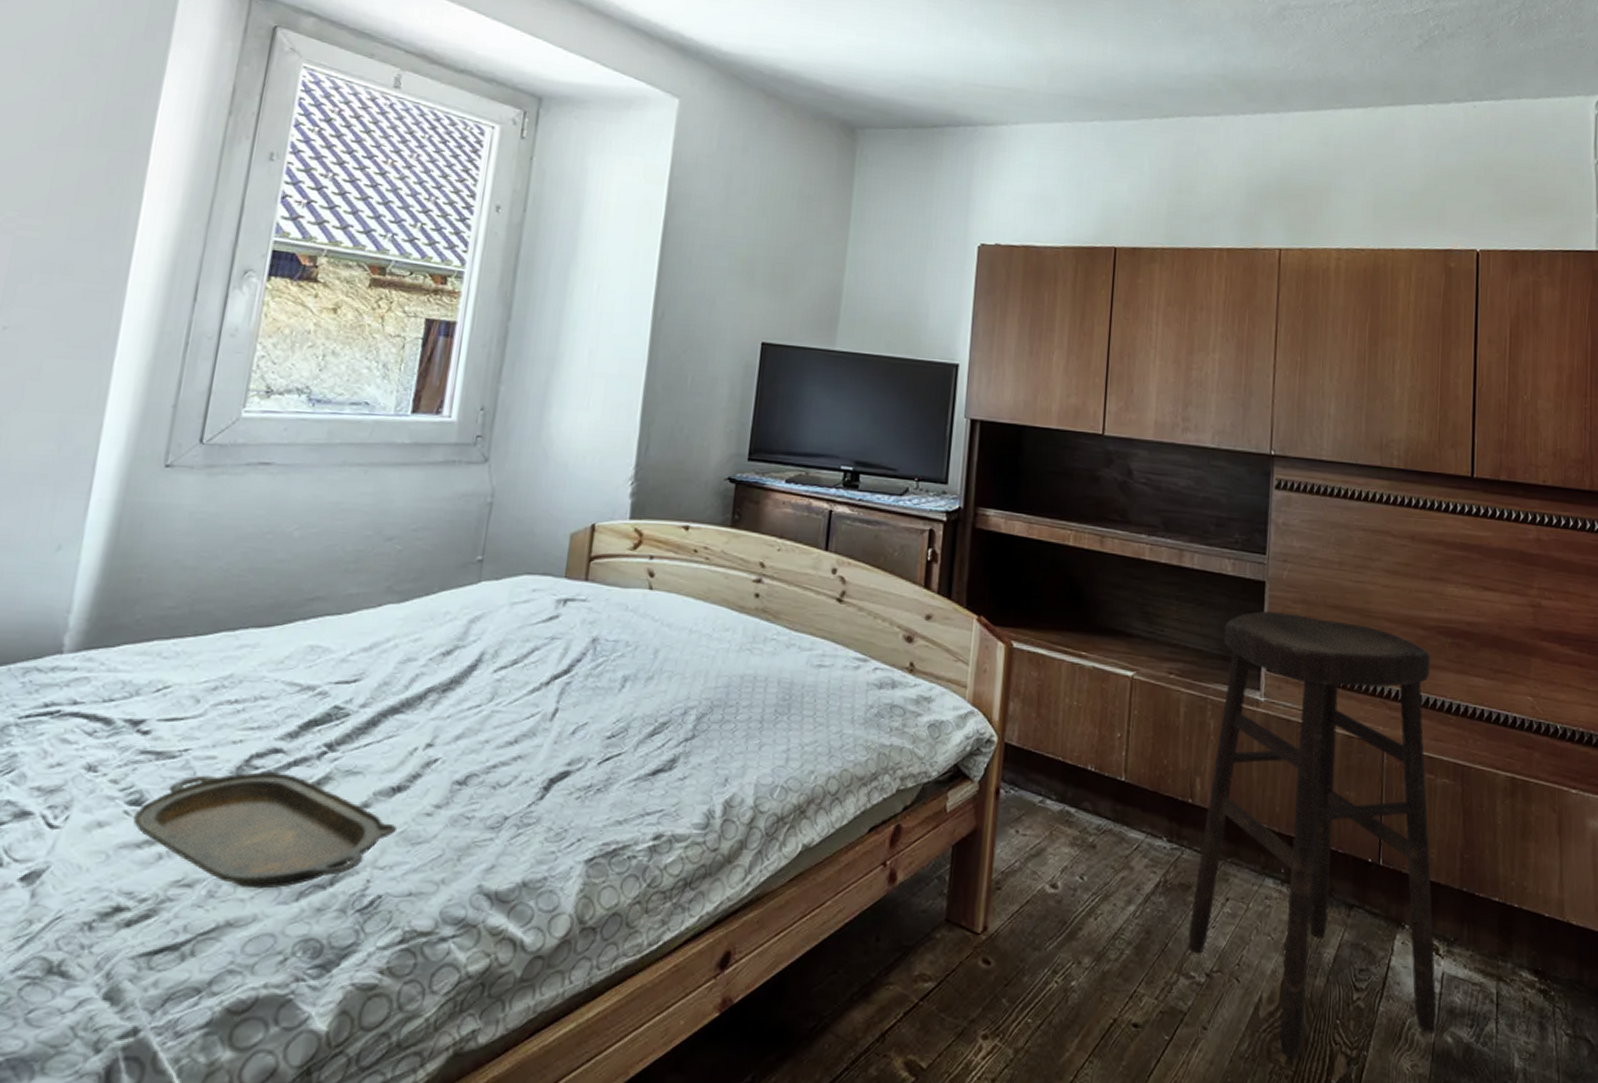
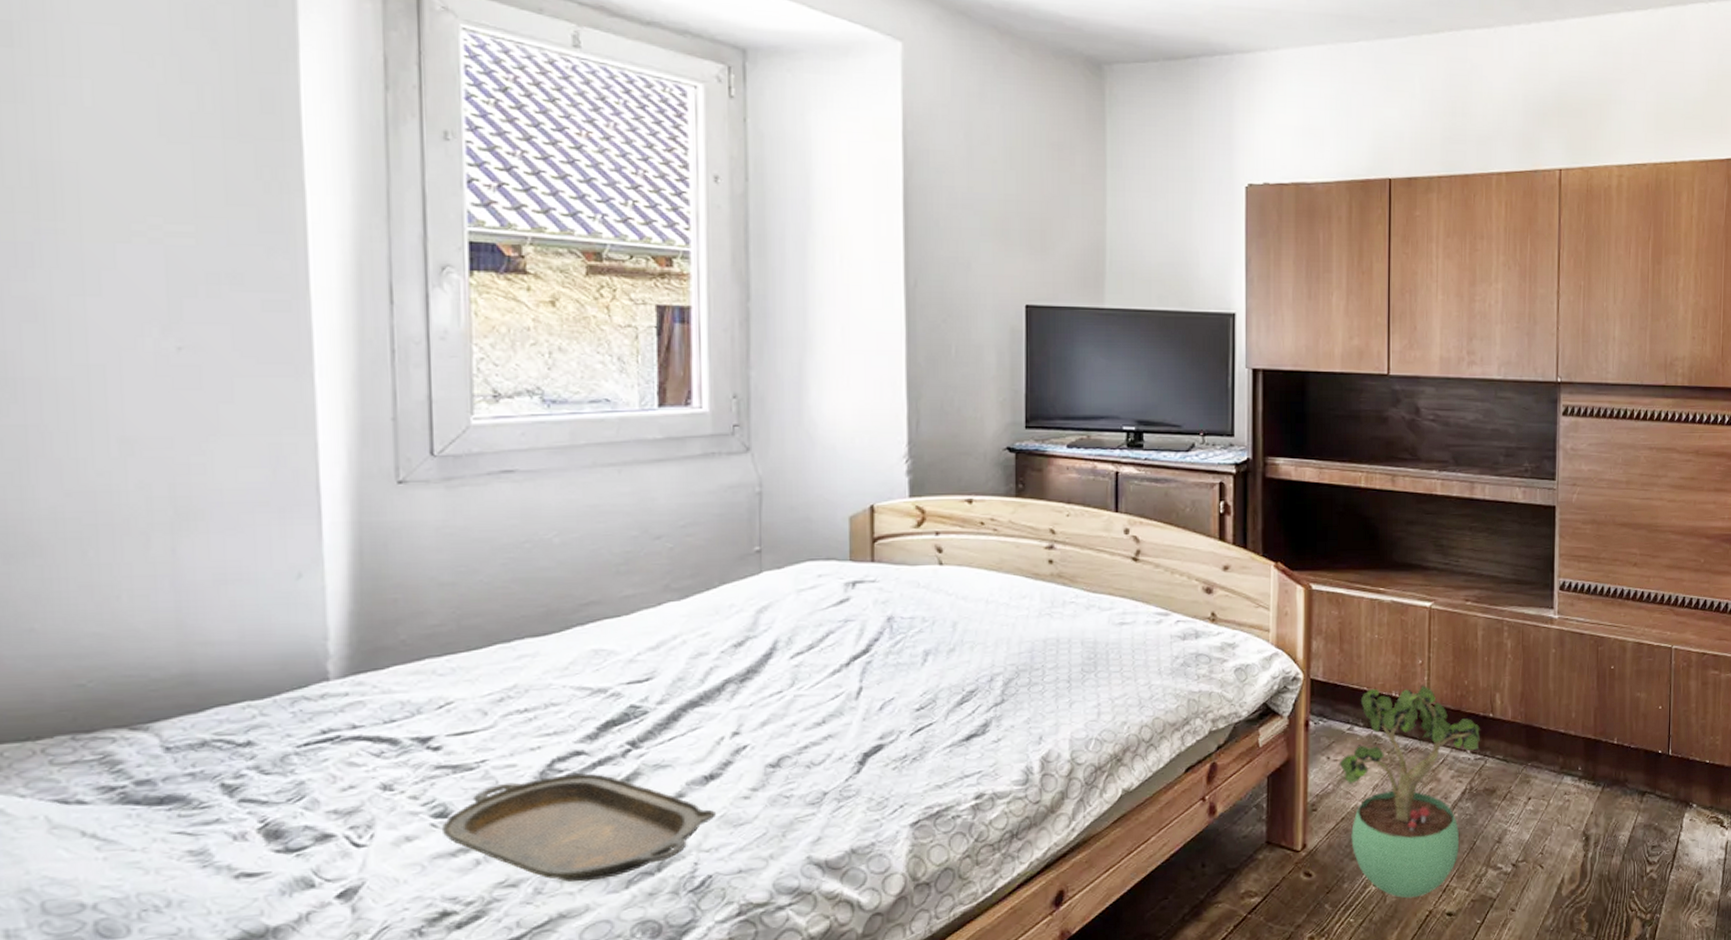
potted plant: none [1027,759,1179,1002] -> present [1339,684,1481,899]
stool: present [1187,610,1437,1058] -> none [1494,533,1722,927]

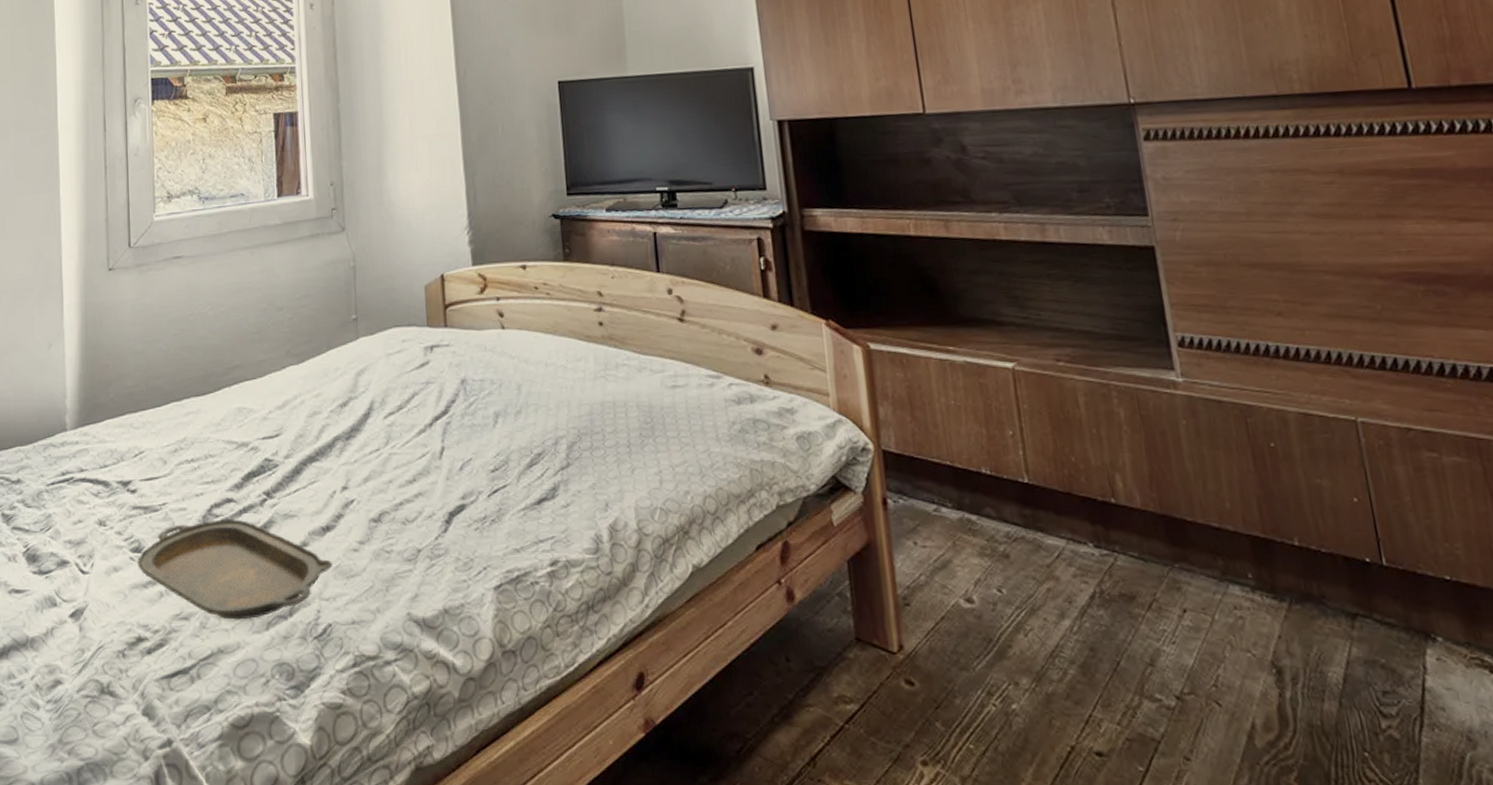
potted plant: present [1339,684,1481,899] -> none [928,459,1105,727]

